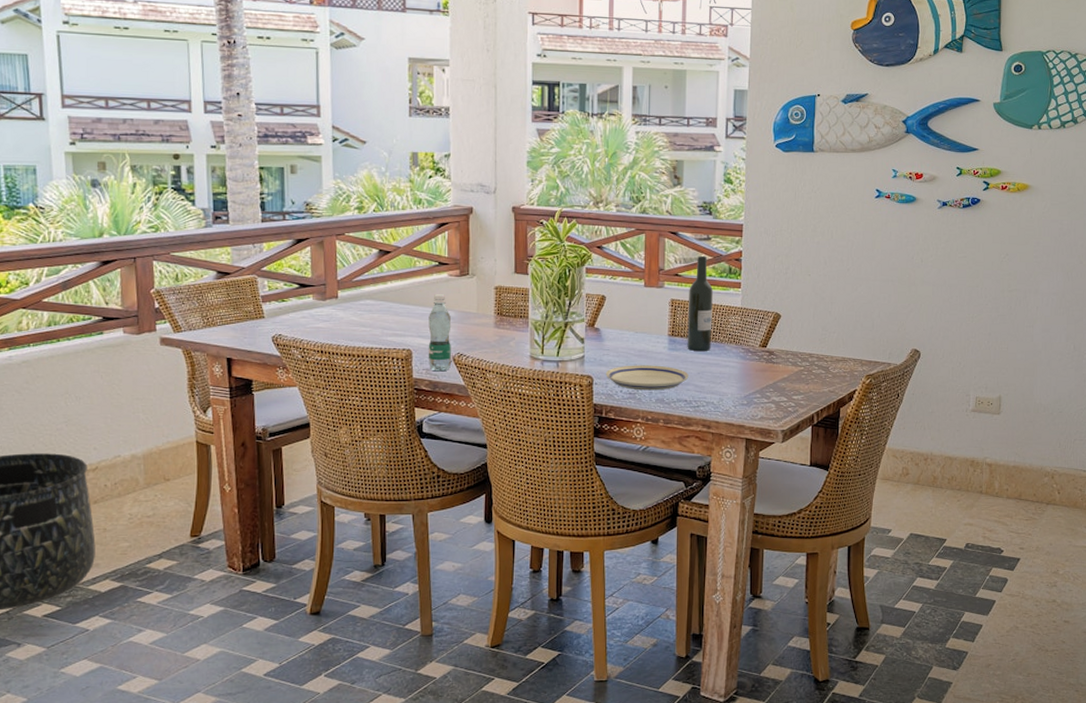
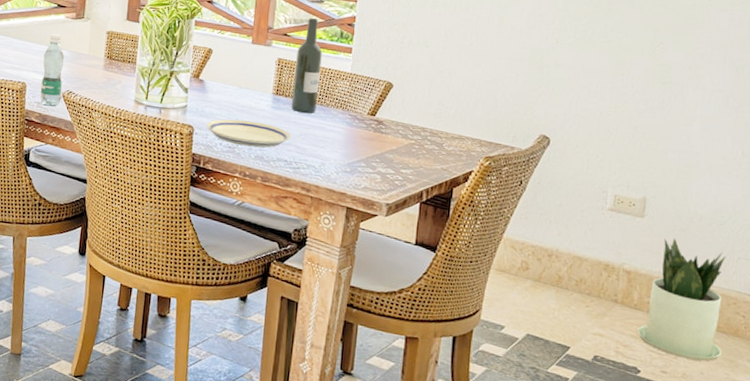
planter: none [1000,429,1066,534] -> present [637,238,726,361]

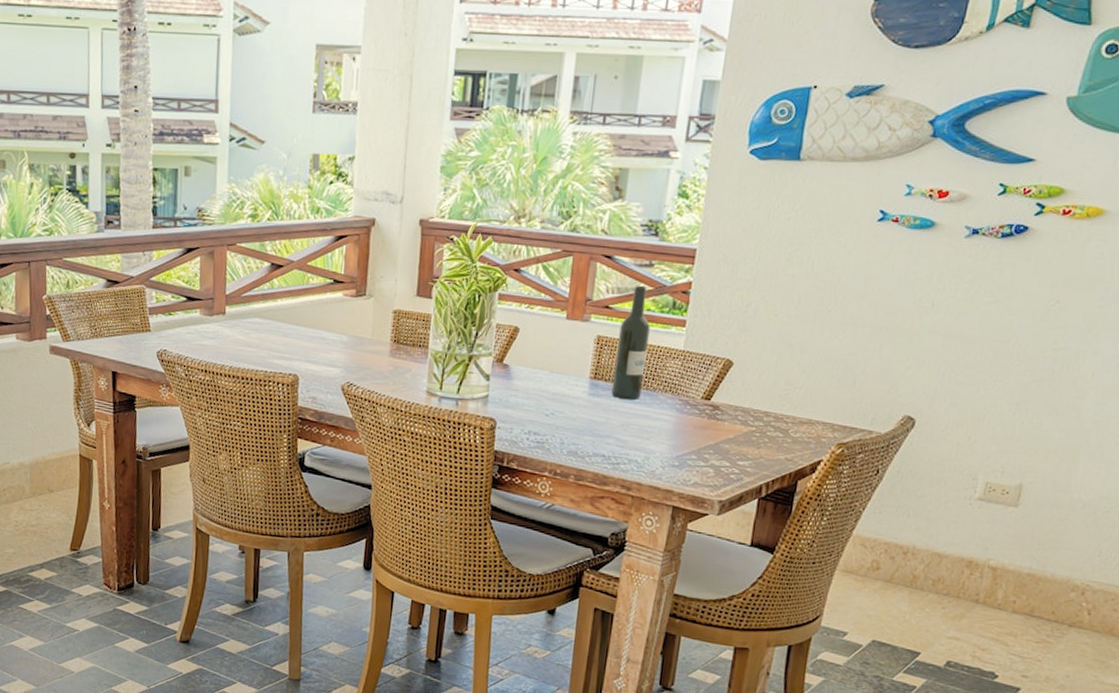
bottle: present [40,33,65,107] -> none [315,315,344,402]
plate: present [206,119,291,148] -> none [511,409,610,442]
planter: present [637,238,726,361] -> none [998,529,1109,663]

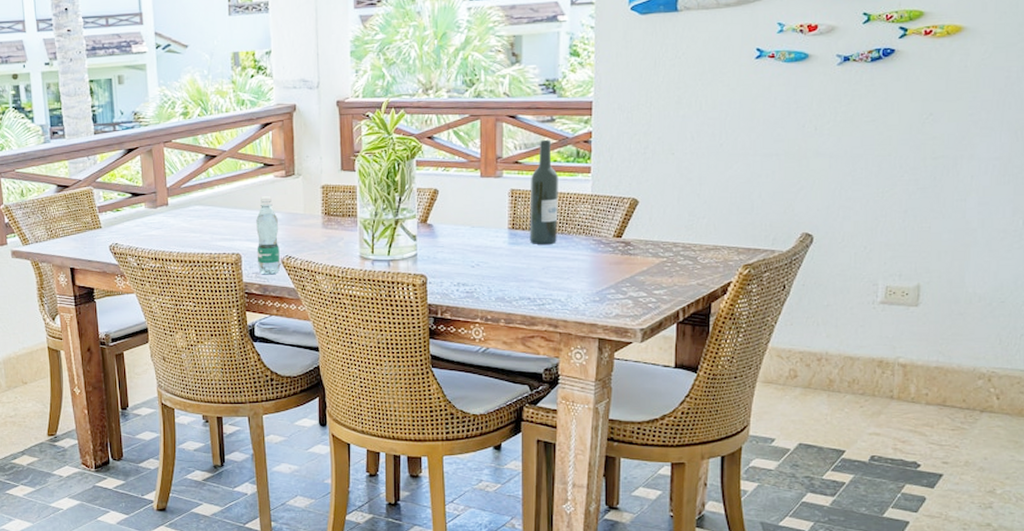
bottle: none [315,315,344,402] -> present [256,196,280,275]

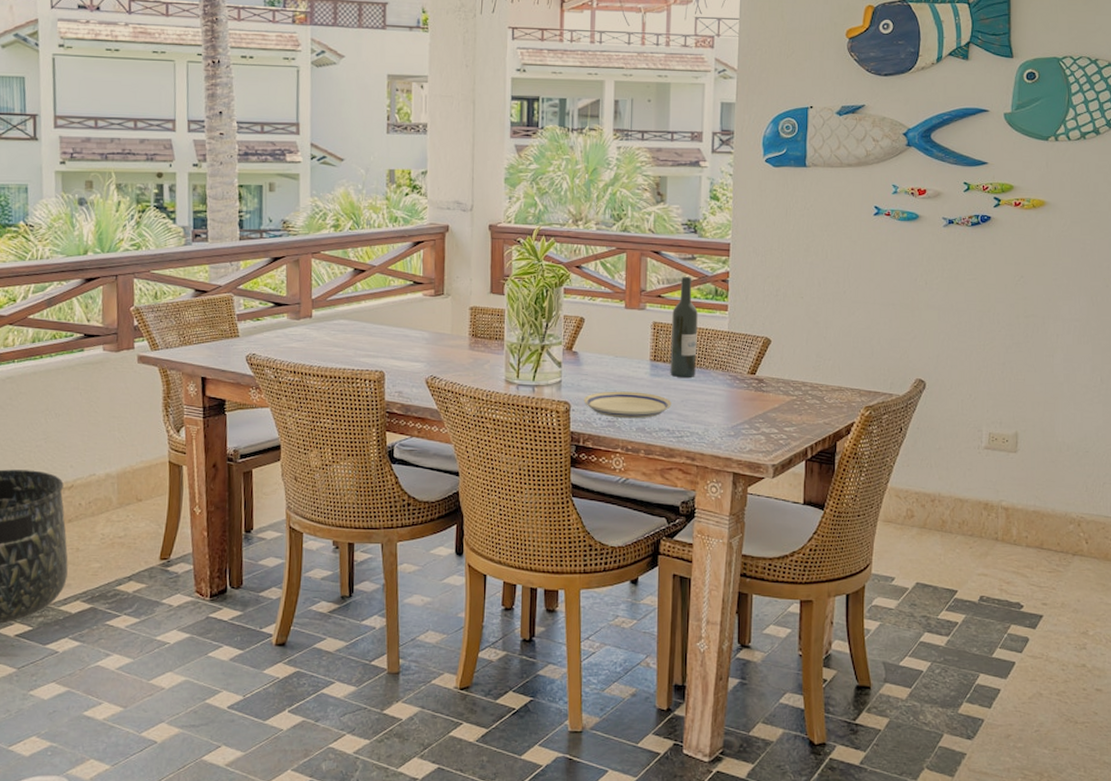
bottle: present [256,196,280,275] -> none [400,314,426,395]
plate: none [440,261,532,289] -> present [583,391,672,419]

